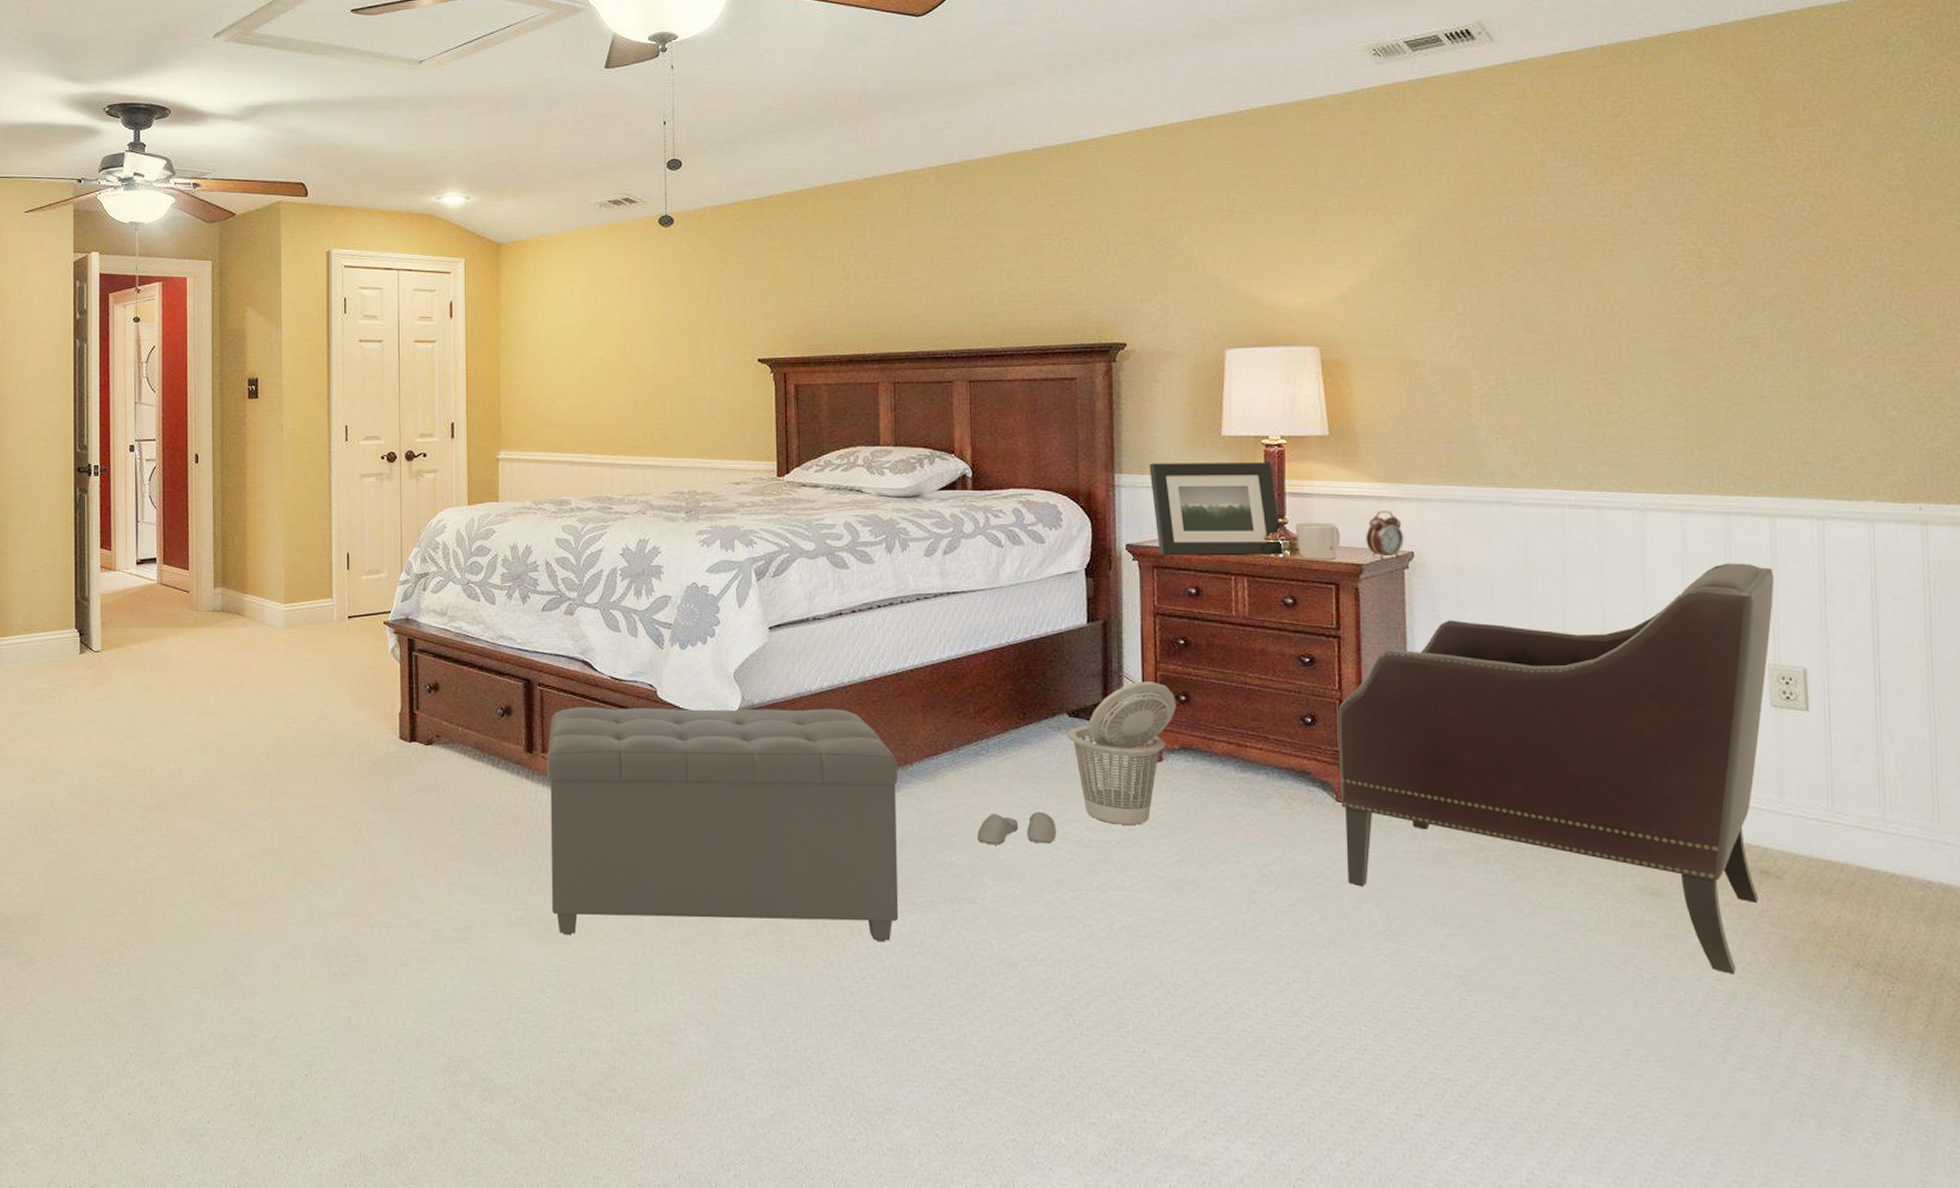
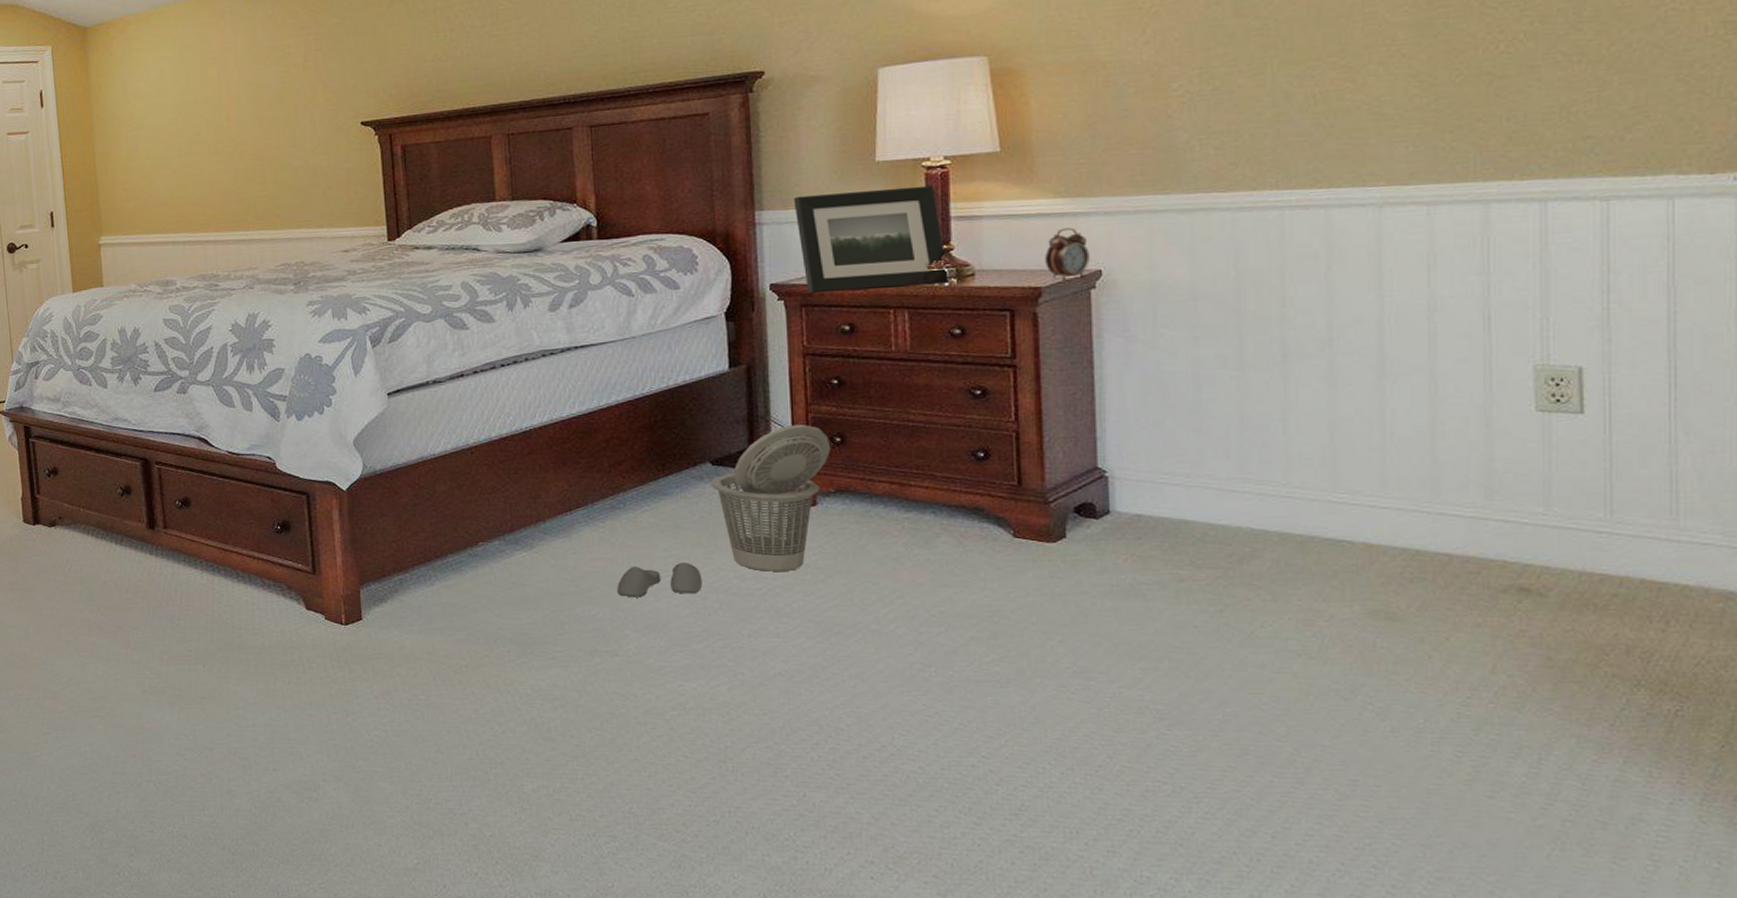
ottoman: present [546,706,899,942] -> none [169,470,537,700]
mug: present [1295,522,1341,561] -> none [962,245,1016,287]
armchair: present [1338,563,1775,975] -> none [1015,255,1544,699]

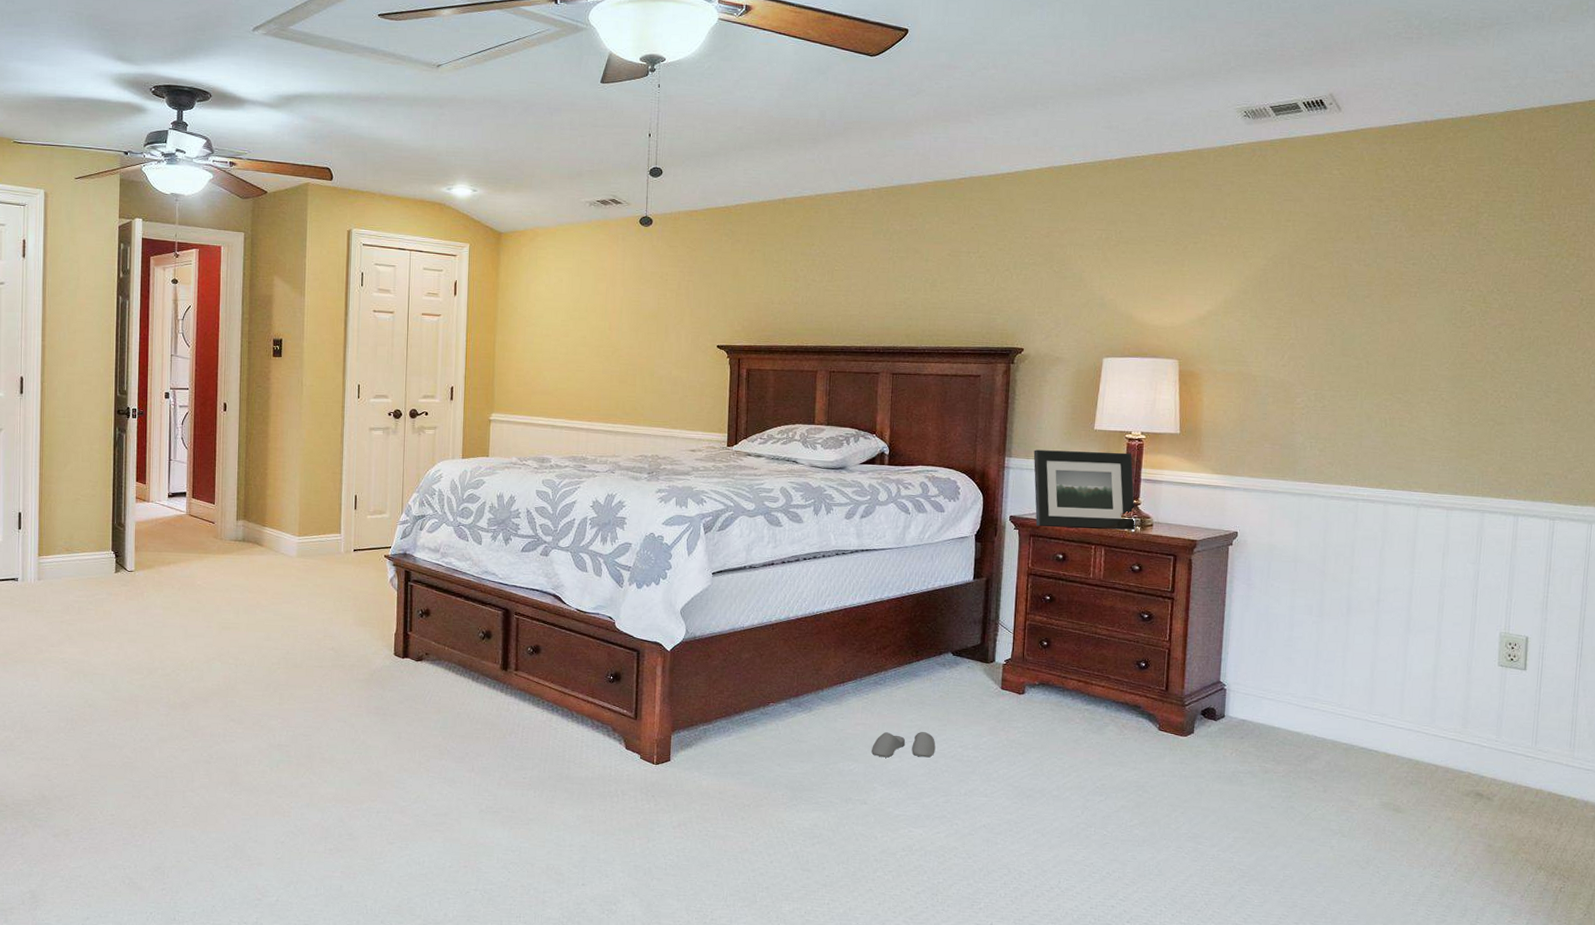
laundry basket: present [711,423,831,572] -> none [950,628,1040,745]
alarm clock: present [1045,227,1090,279] -> none [1201,497,1231,537]

